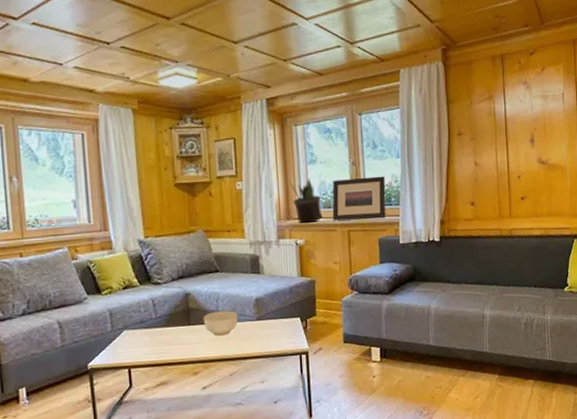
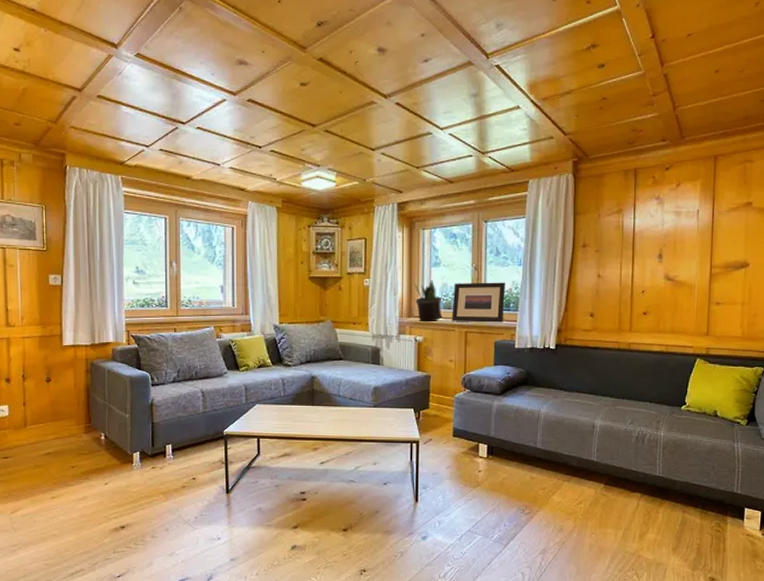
bowl: present [203,310,239,336] -> none [325,396,357,418]

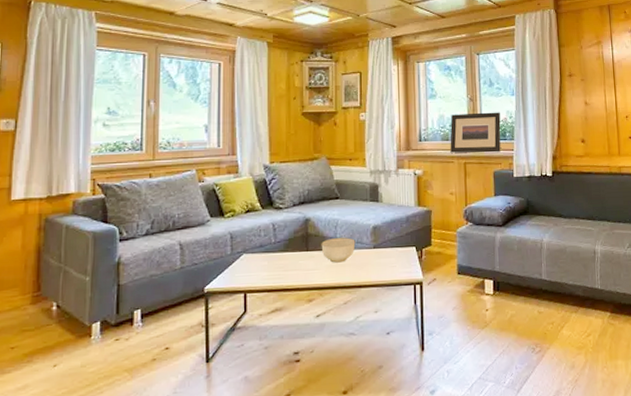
bowl: none [325,396,357,418] -> present [321,237,356,263]
planter: present [414,279,441,322] -> none [411,111,439,155]

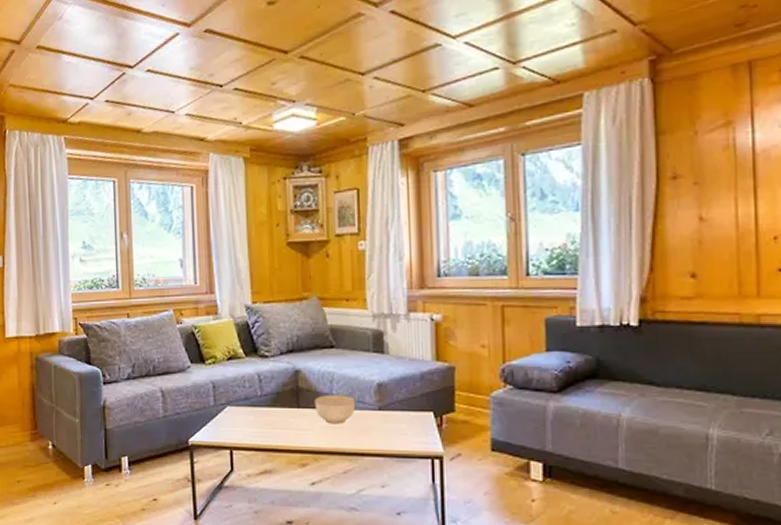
picture frame: present [450,112,501,153] -> none [481,235,558,293]

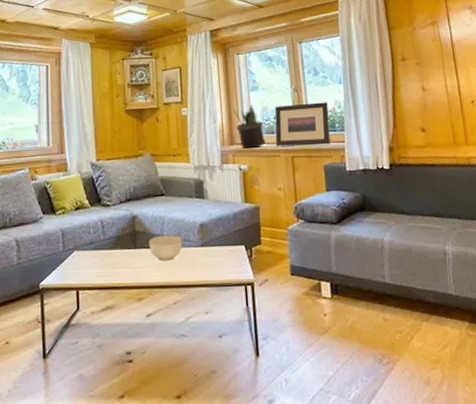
planter: none [426,237,466,295] -> present [233,104,265,149]
picture frame: none [481,235,558,293] -> present [274,102,331,146]

